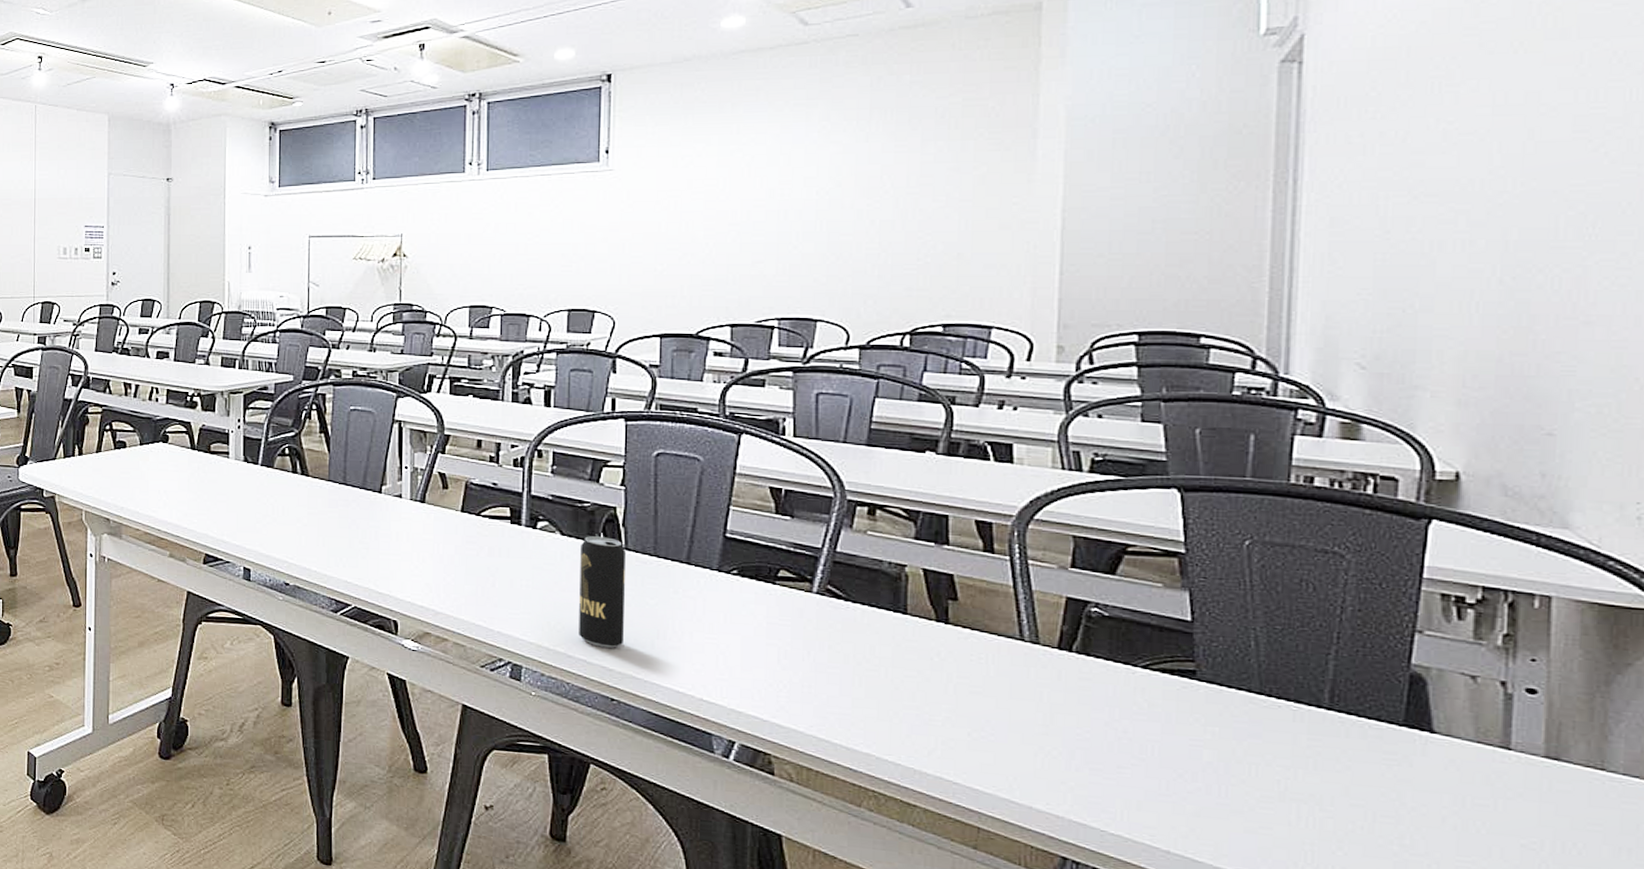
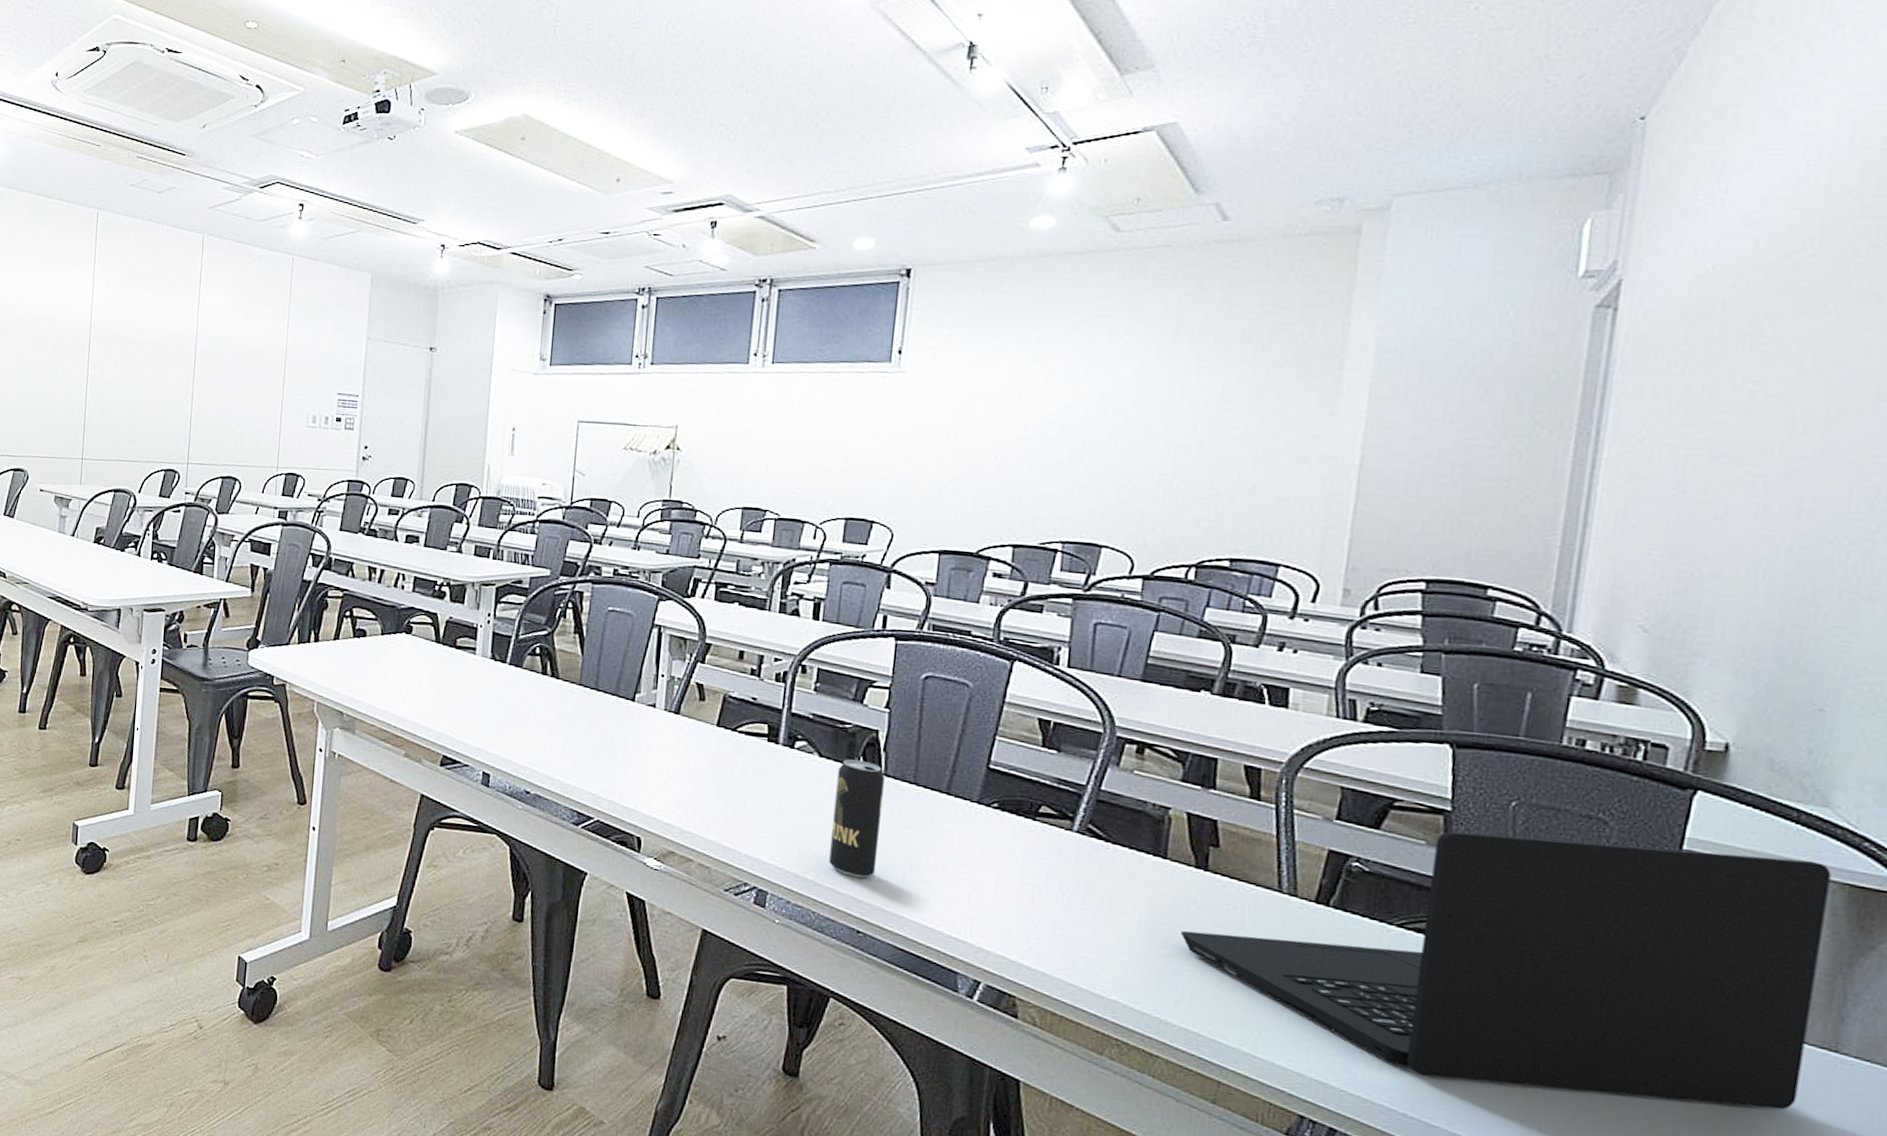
laptop: none [928,572,1578,830] -> present [1181,830,1831,1110]

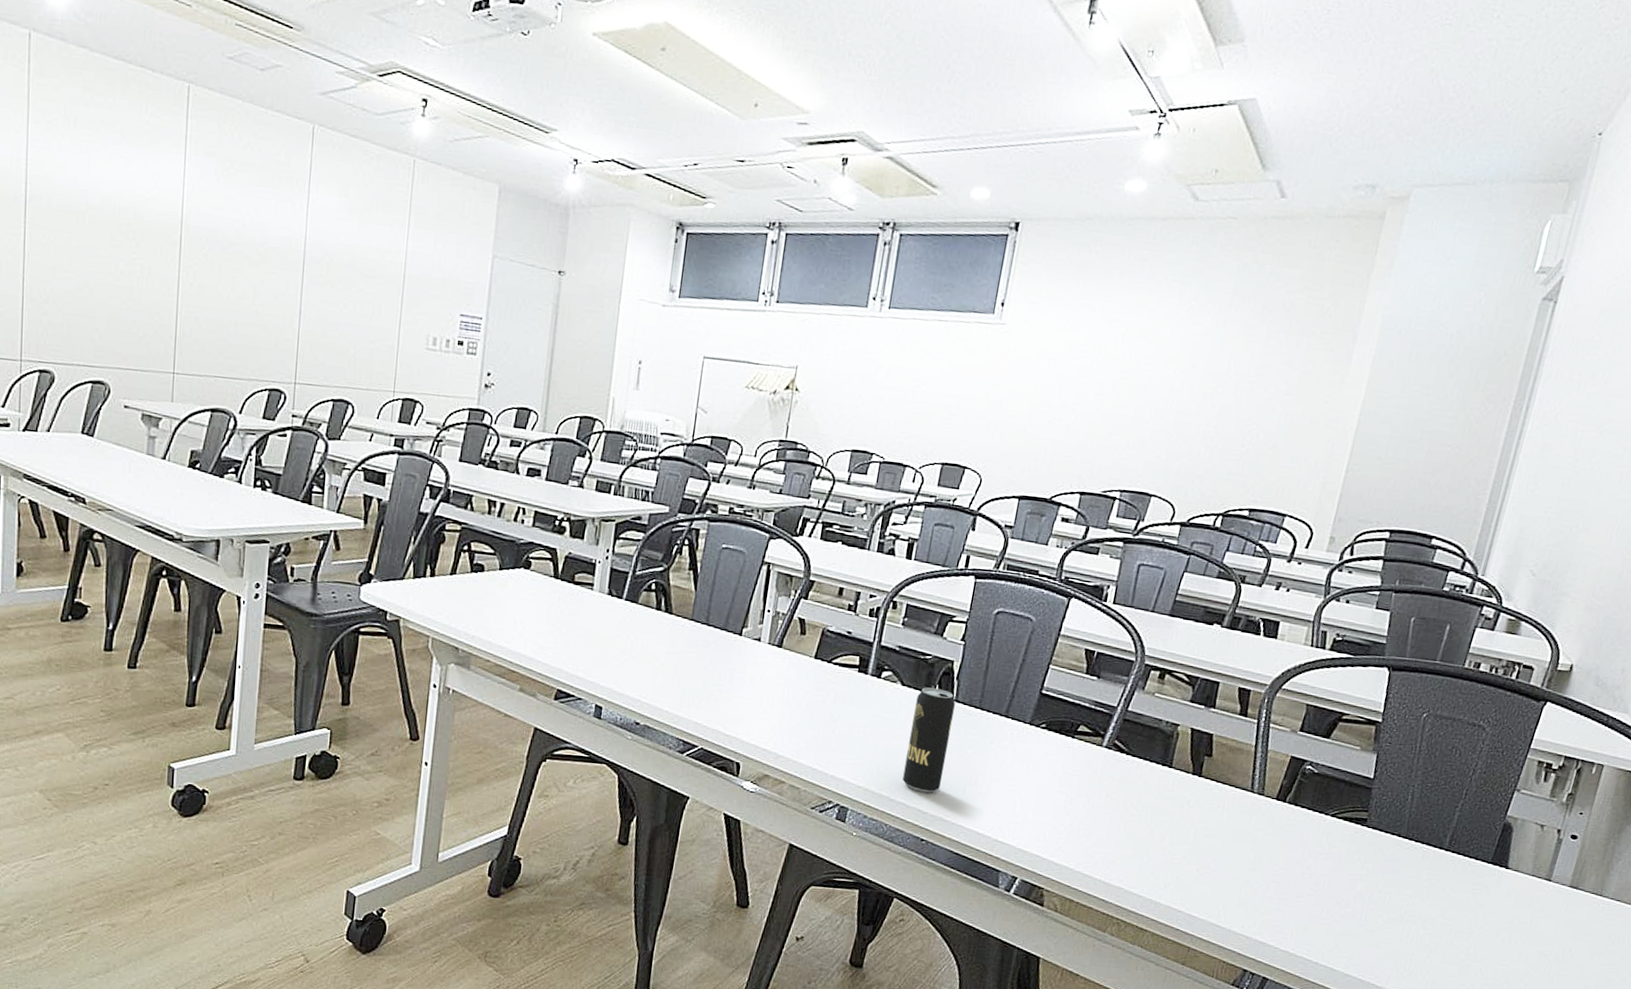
laptop: present [1181,830,1831,1110] -> none [1175,738,1620,940]

